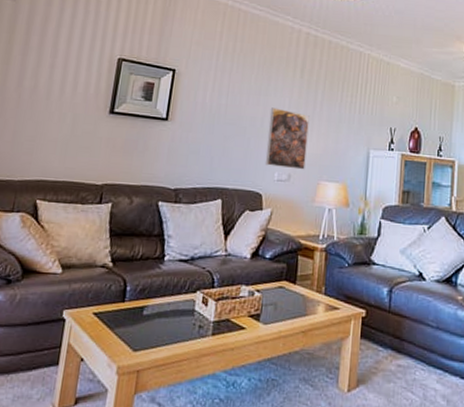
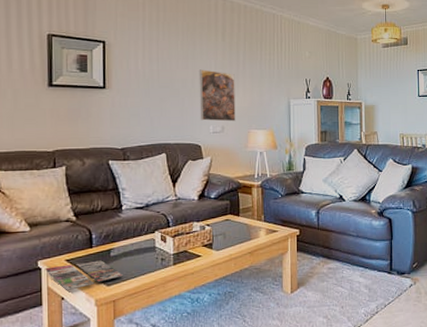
magazine: none [69,318,154,351] -> present [45,260,124,290]

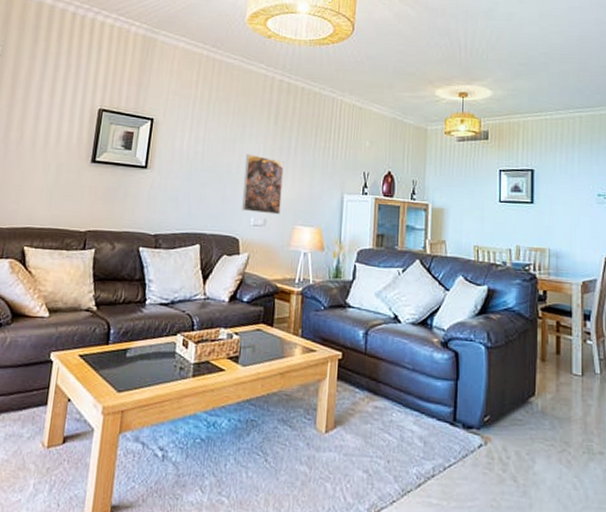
magazine: present [45,260,124,290] -> none [57,360,137,391]

